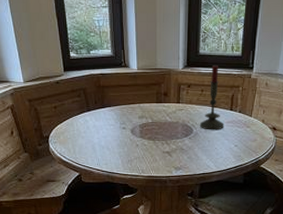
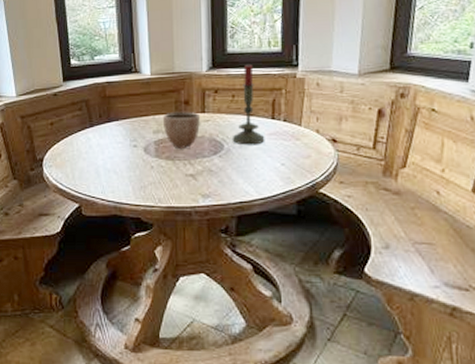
decorative bowl: none [147,102,175,131] -> present [163,112,200,148]

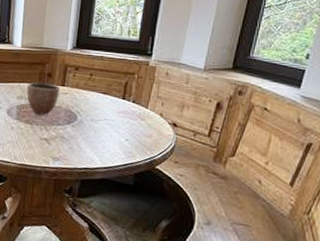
candle: present [232,62,265,145] -> none [85,47,115,120]

